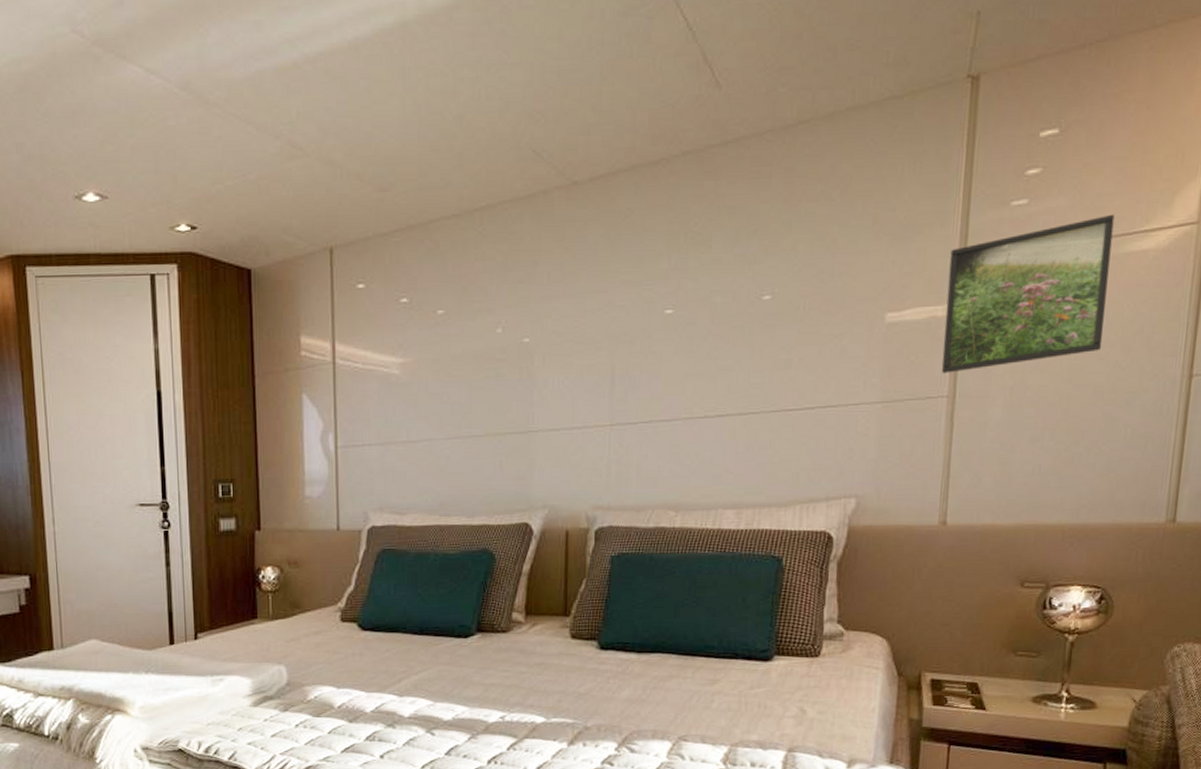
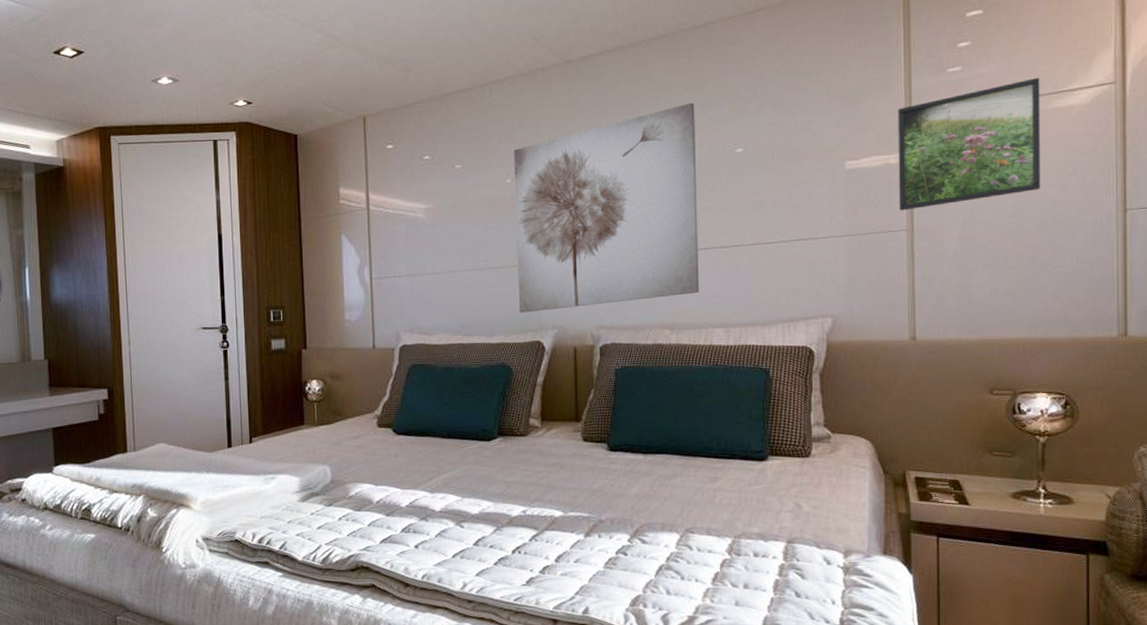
wall art: none [505,237,719,490] -> present [513,102,699,313]

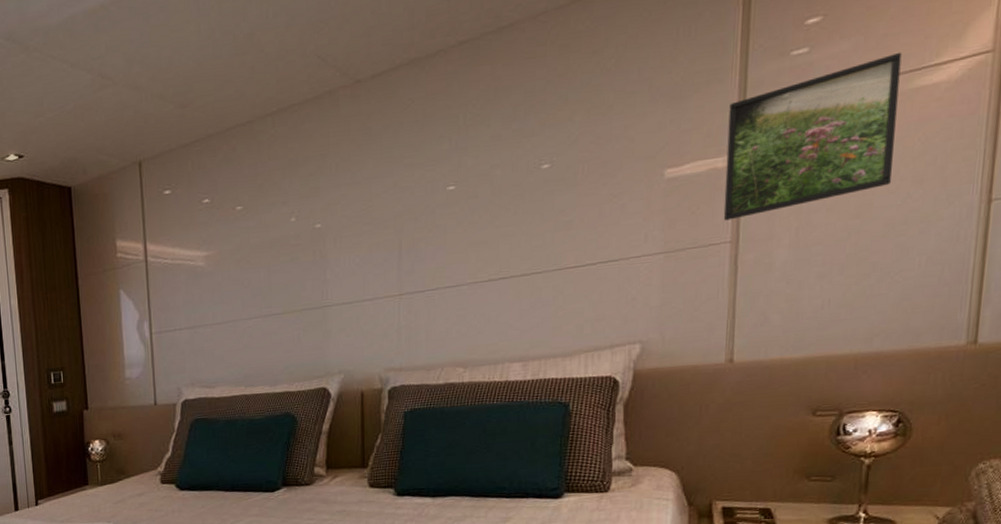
wall art: present [513,102,699,313] -> none [298,116,497,359]

